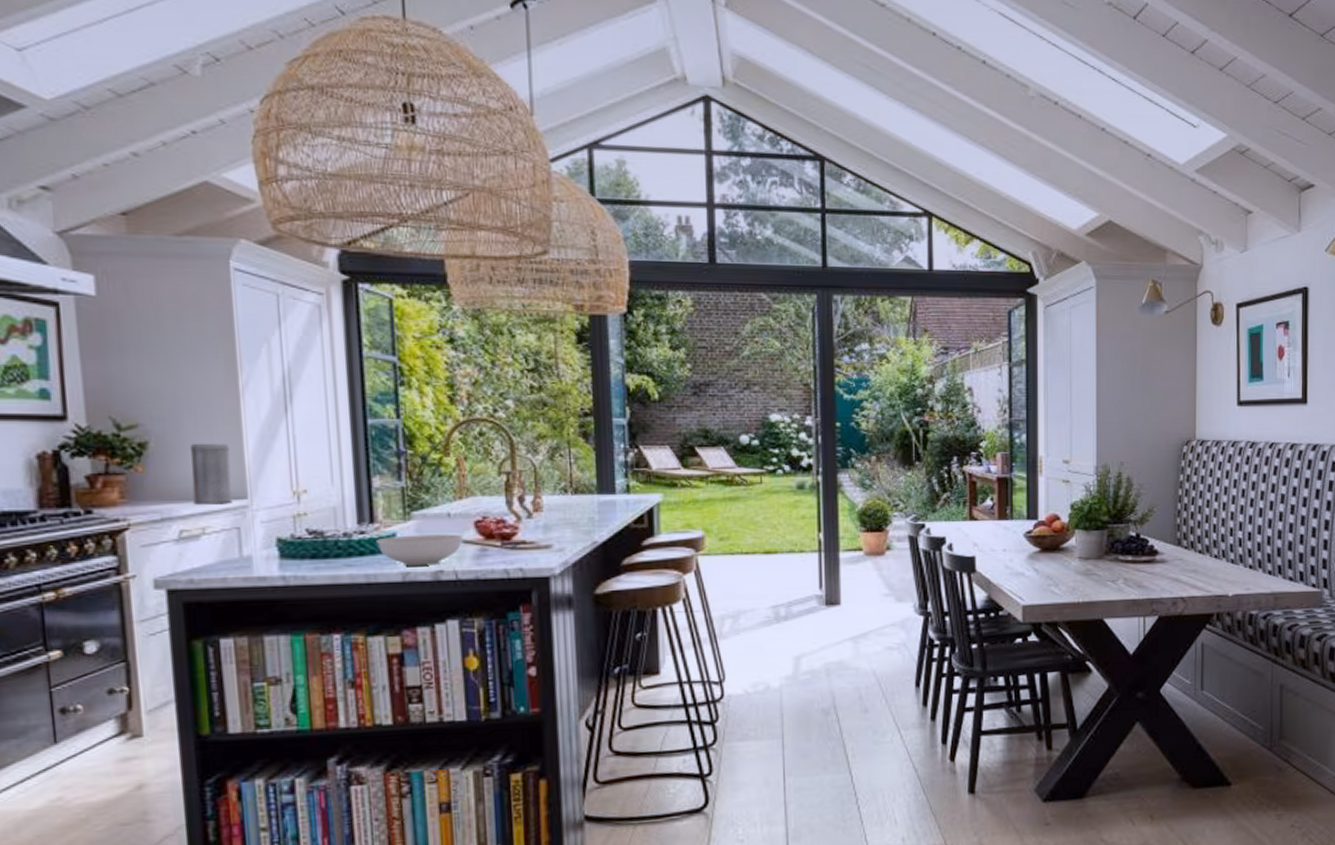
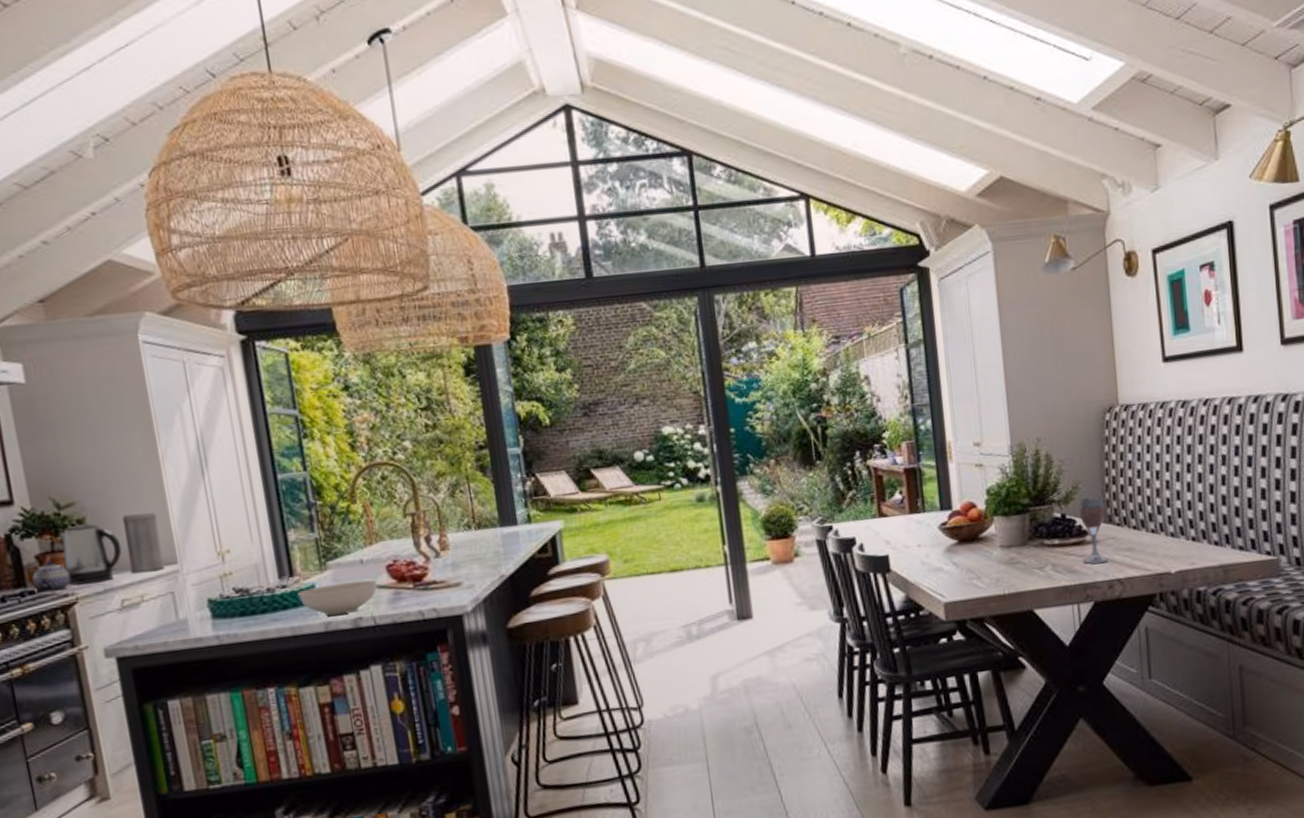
teapot: none [79,481,123,516] -> present [32,560,70,593]
kettle: none [115,448,186,511] -> present [58,523,122,586]
cup: none [1152,521,1176,582] -> present [1078,497,1108,564]

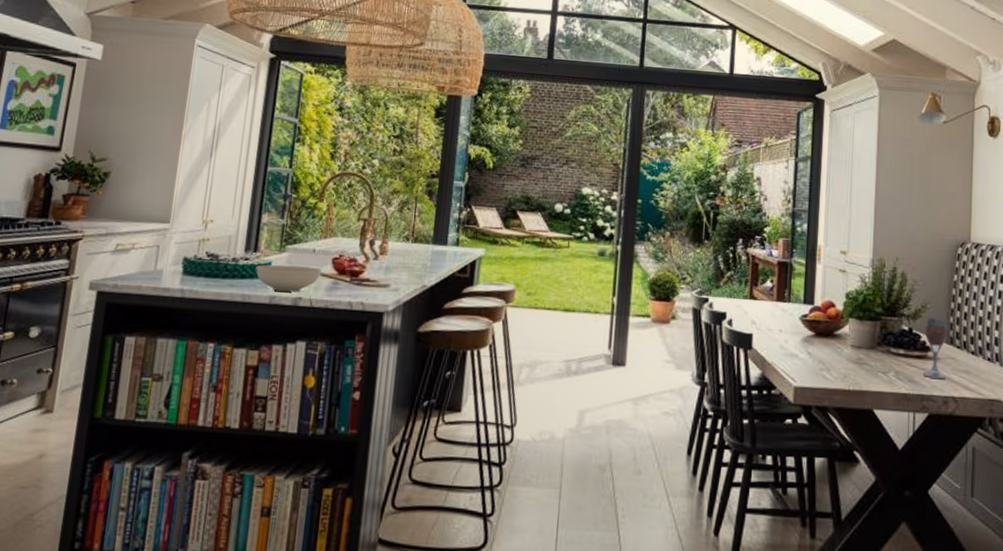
teapot: present [32,560,70,593] -> none [54,200,84,228]
kettle: present [58,523,122,586] -> none [80,176,131,227]
canister: present [121,512,165,574] -> none [131,175,165,226]

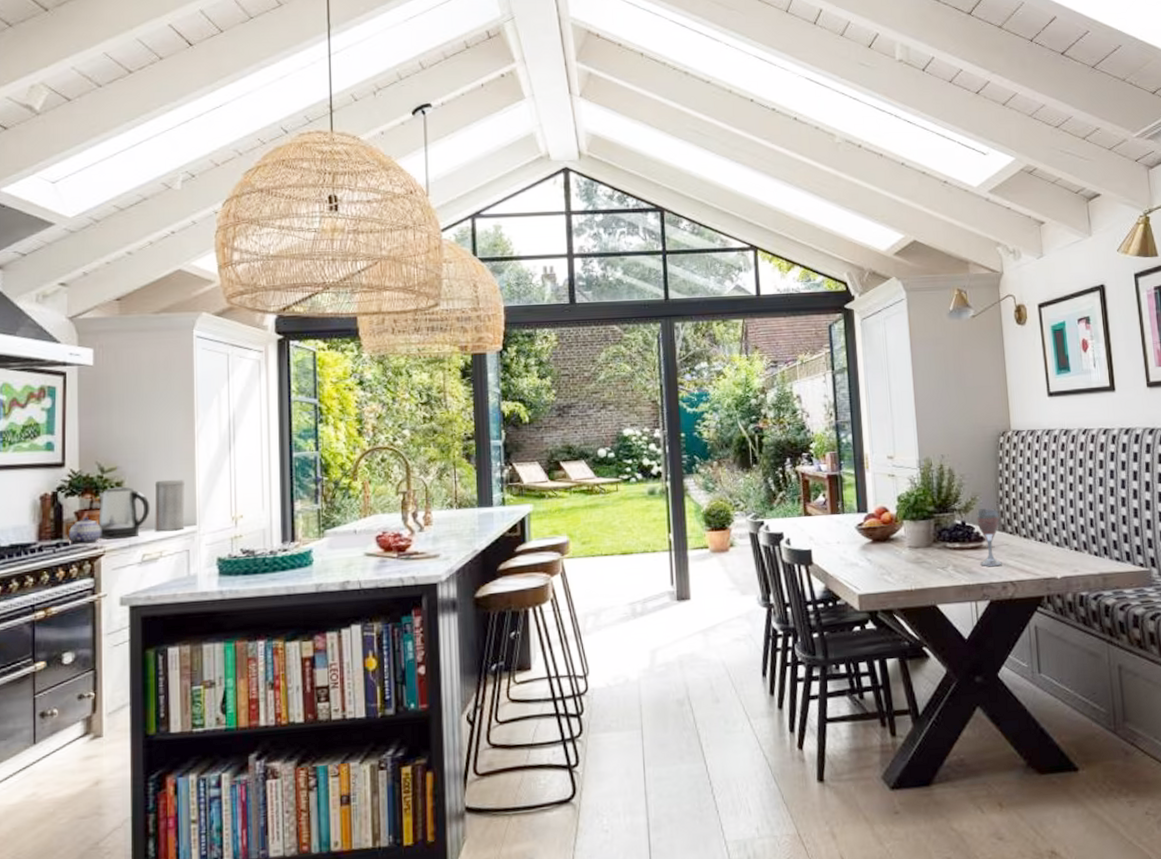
teapot: none [54,200,84,228] -> present [69,516,101,545]
kettle: none [80,176,131,227] -> present [98,486,150,540]
canister: none [131,175,165,226] -> present [154,479,185,532]
bowl: present [255,264,322,292] -> none [296,548,366,578]

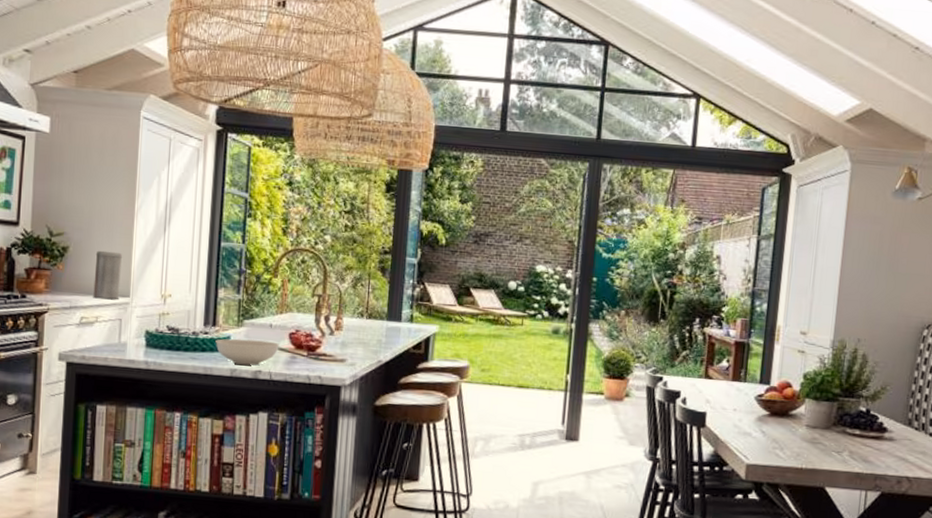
teapot: present [69,516,101,545] -> none [19,274,47,301]
kettle: present [98,486,150,540] -> none [44,251,91,300]
bowl: none [296,548,366,578] -> present [215,338,279,366]
cup: present [976,508,1002,567] -> none [878,399,908,460]

